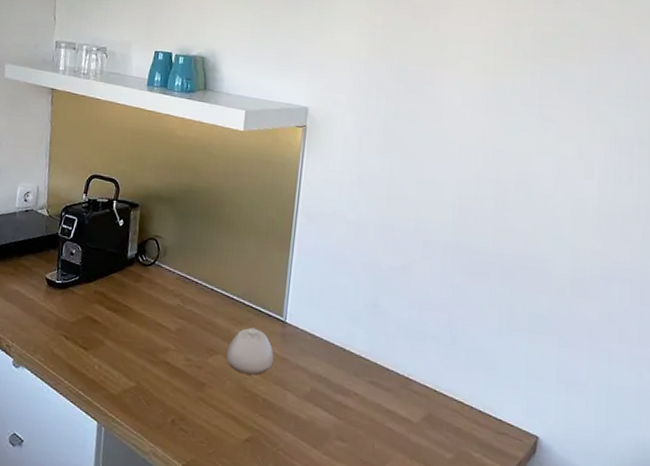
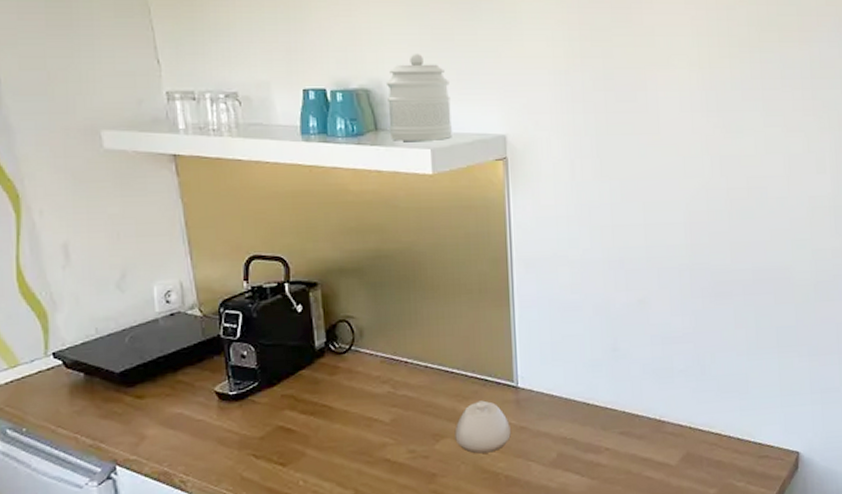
jar: none [215,33,269,105] -> present [385,54,452,141]

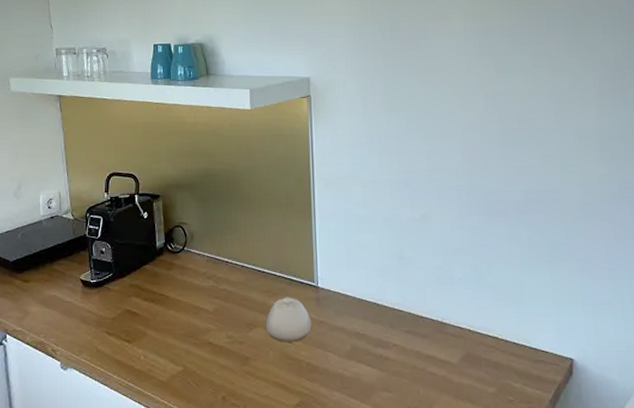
jar: present [385,54,452,141] -> none [215,15,266,83]

